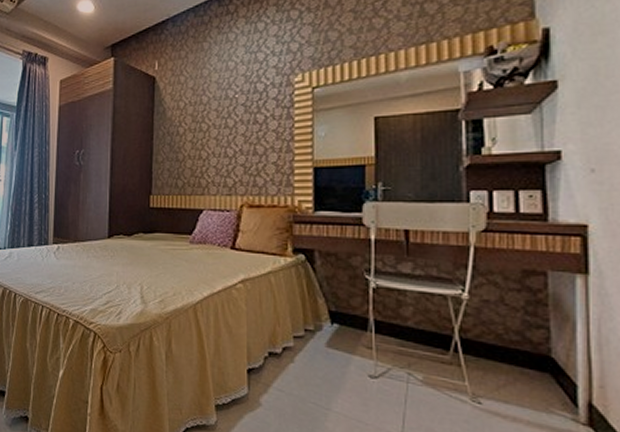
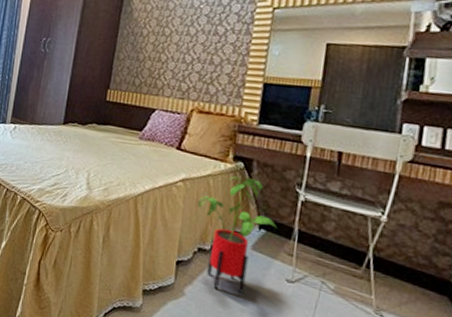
house plant: none [261,269,350,397] -> present [197,176,277,294]

